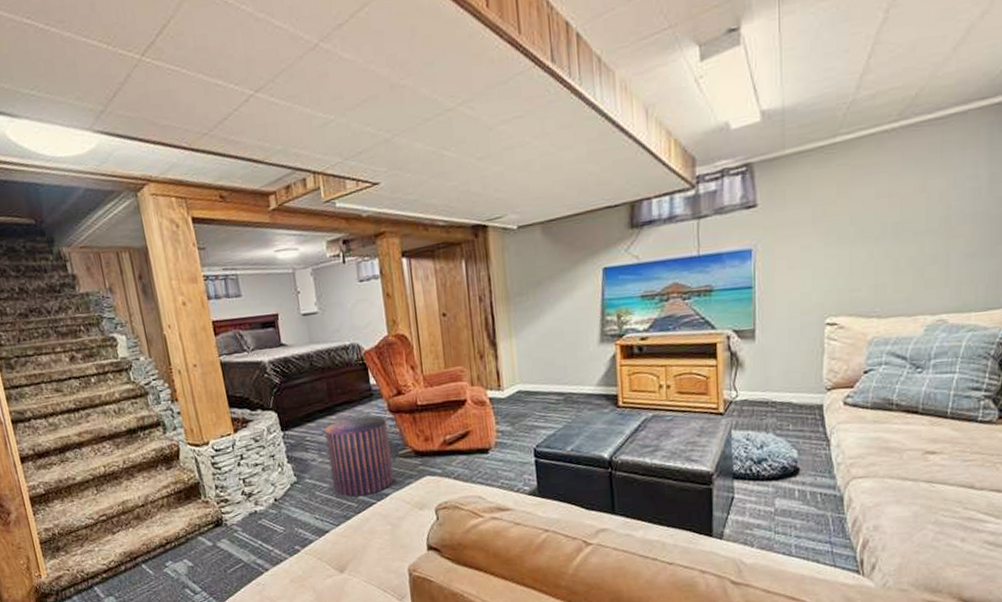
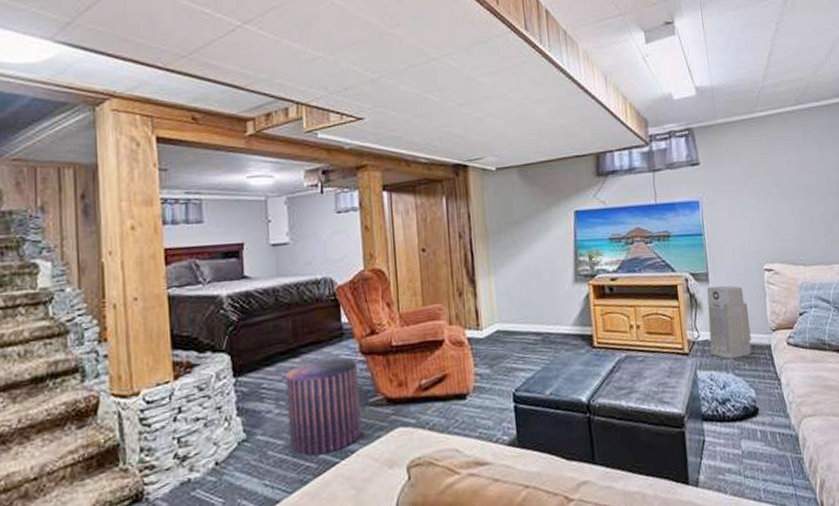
air purifier: none [749,342,800,419] -> present [706,285,752,359]

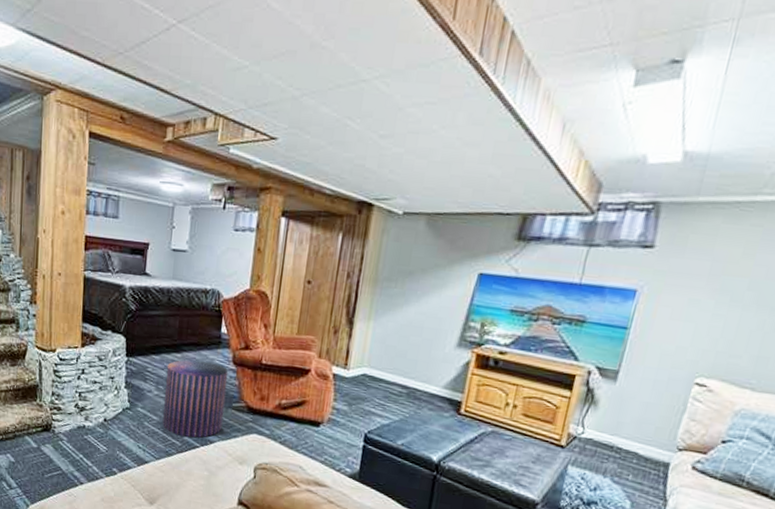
air purifier: present [706,285,752,359] -> none [591,385,658,467]

